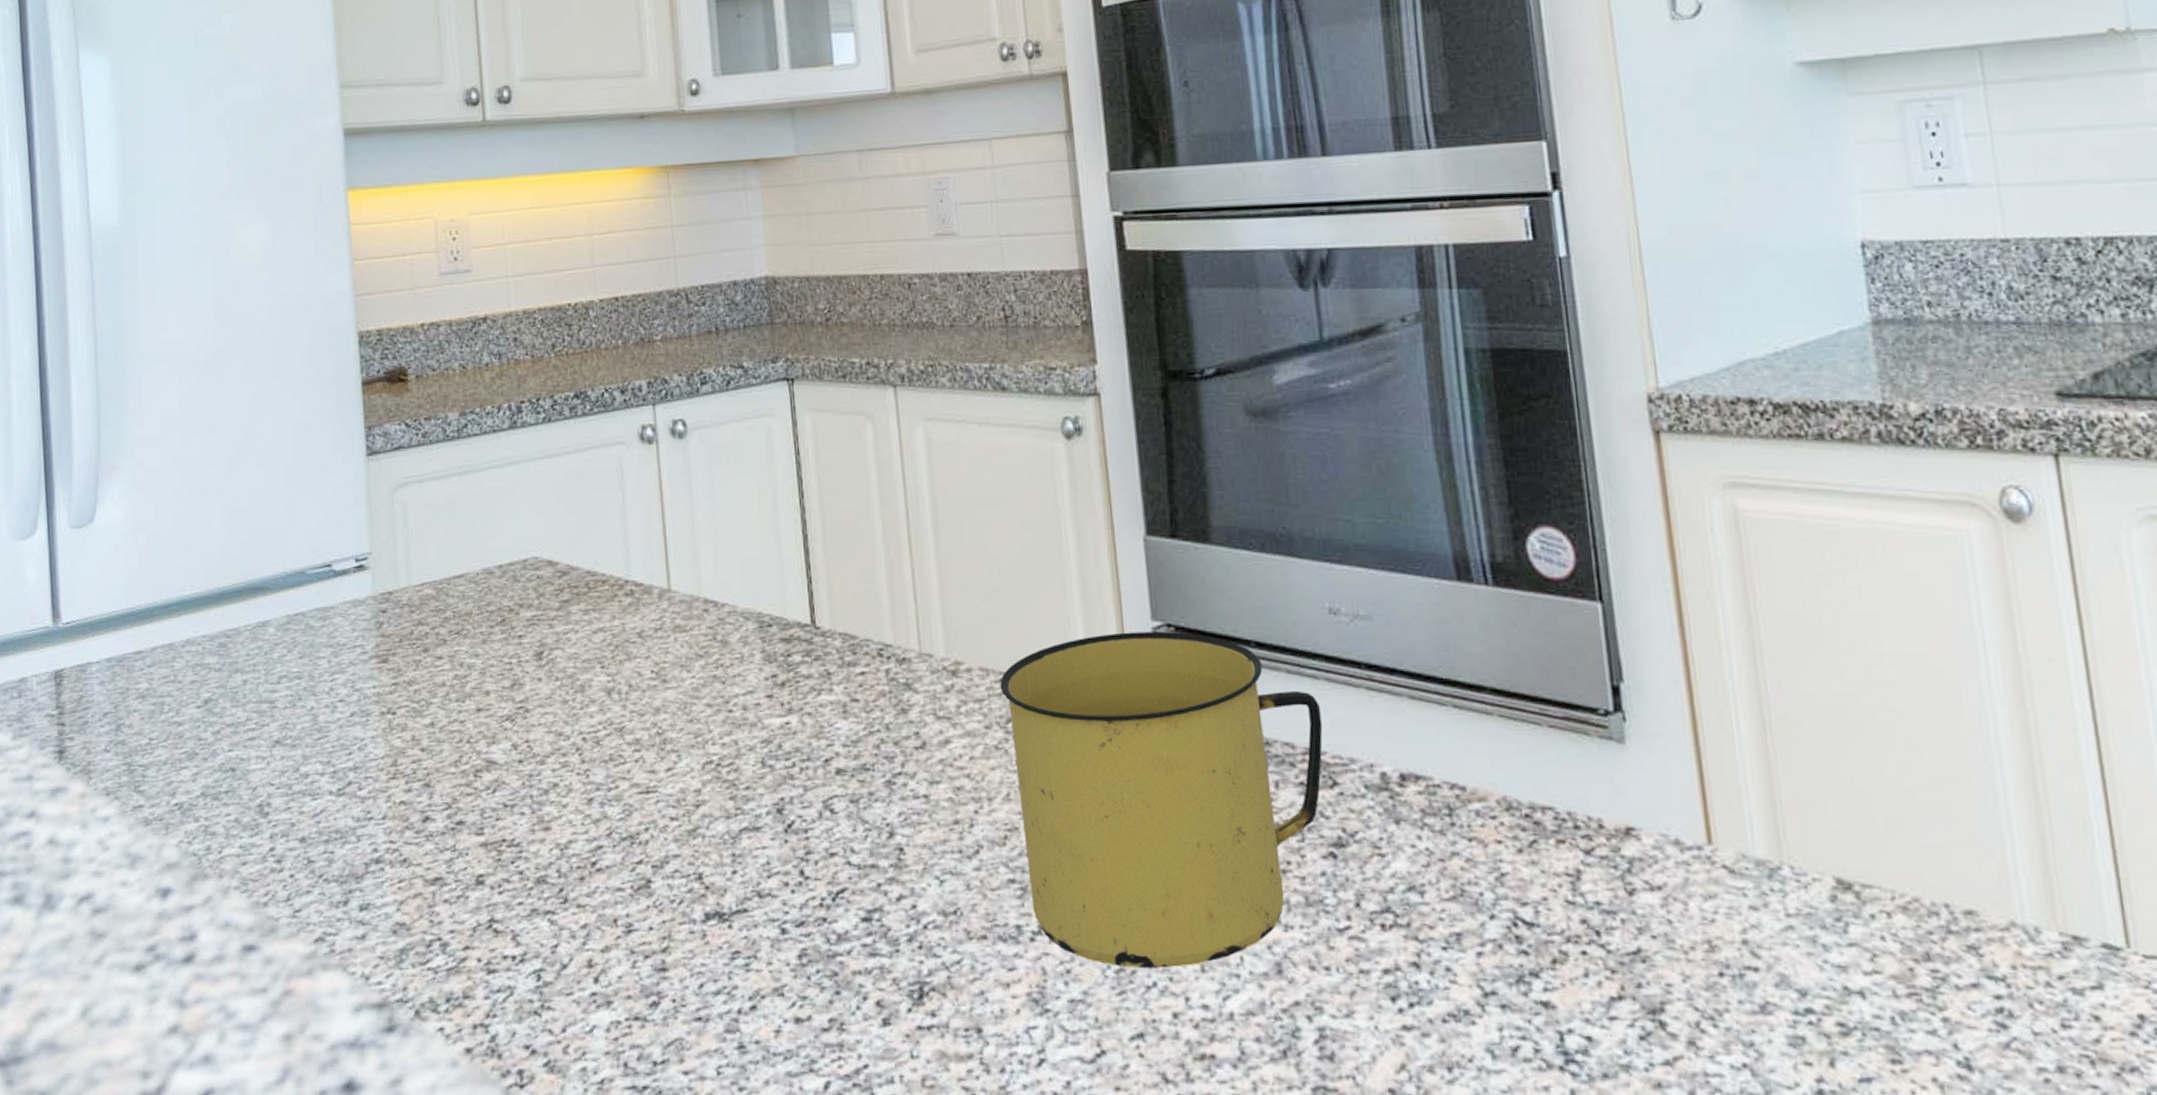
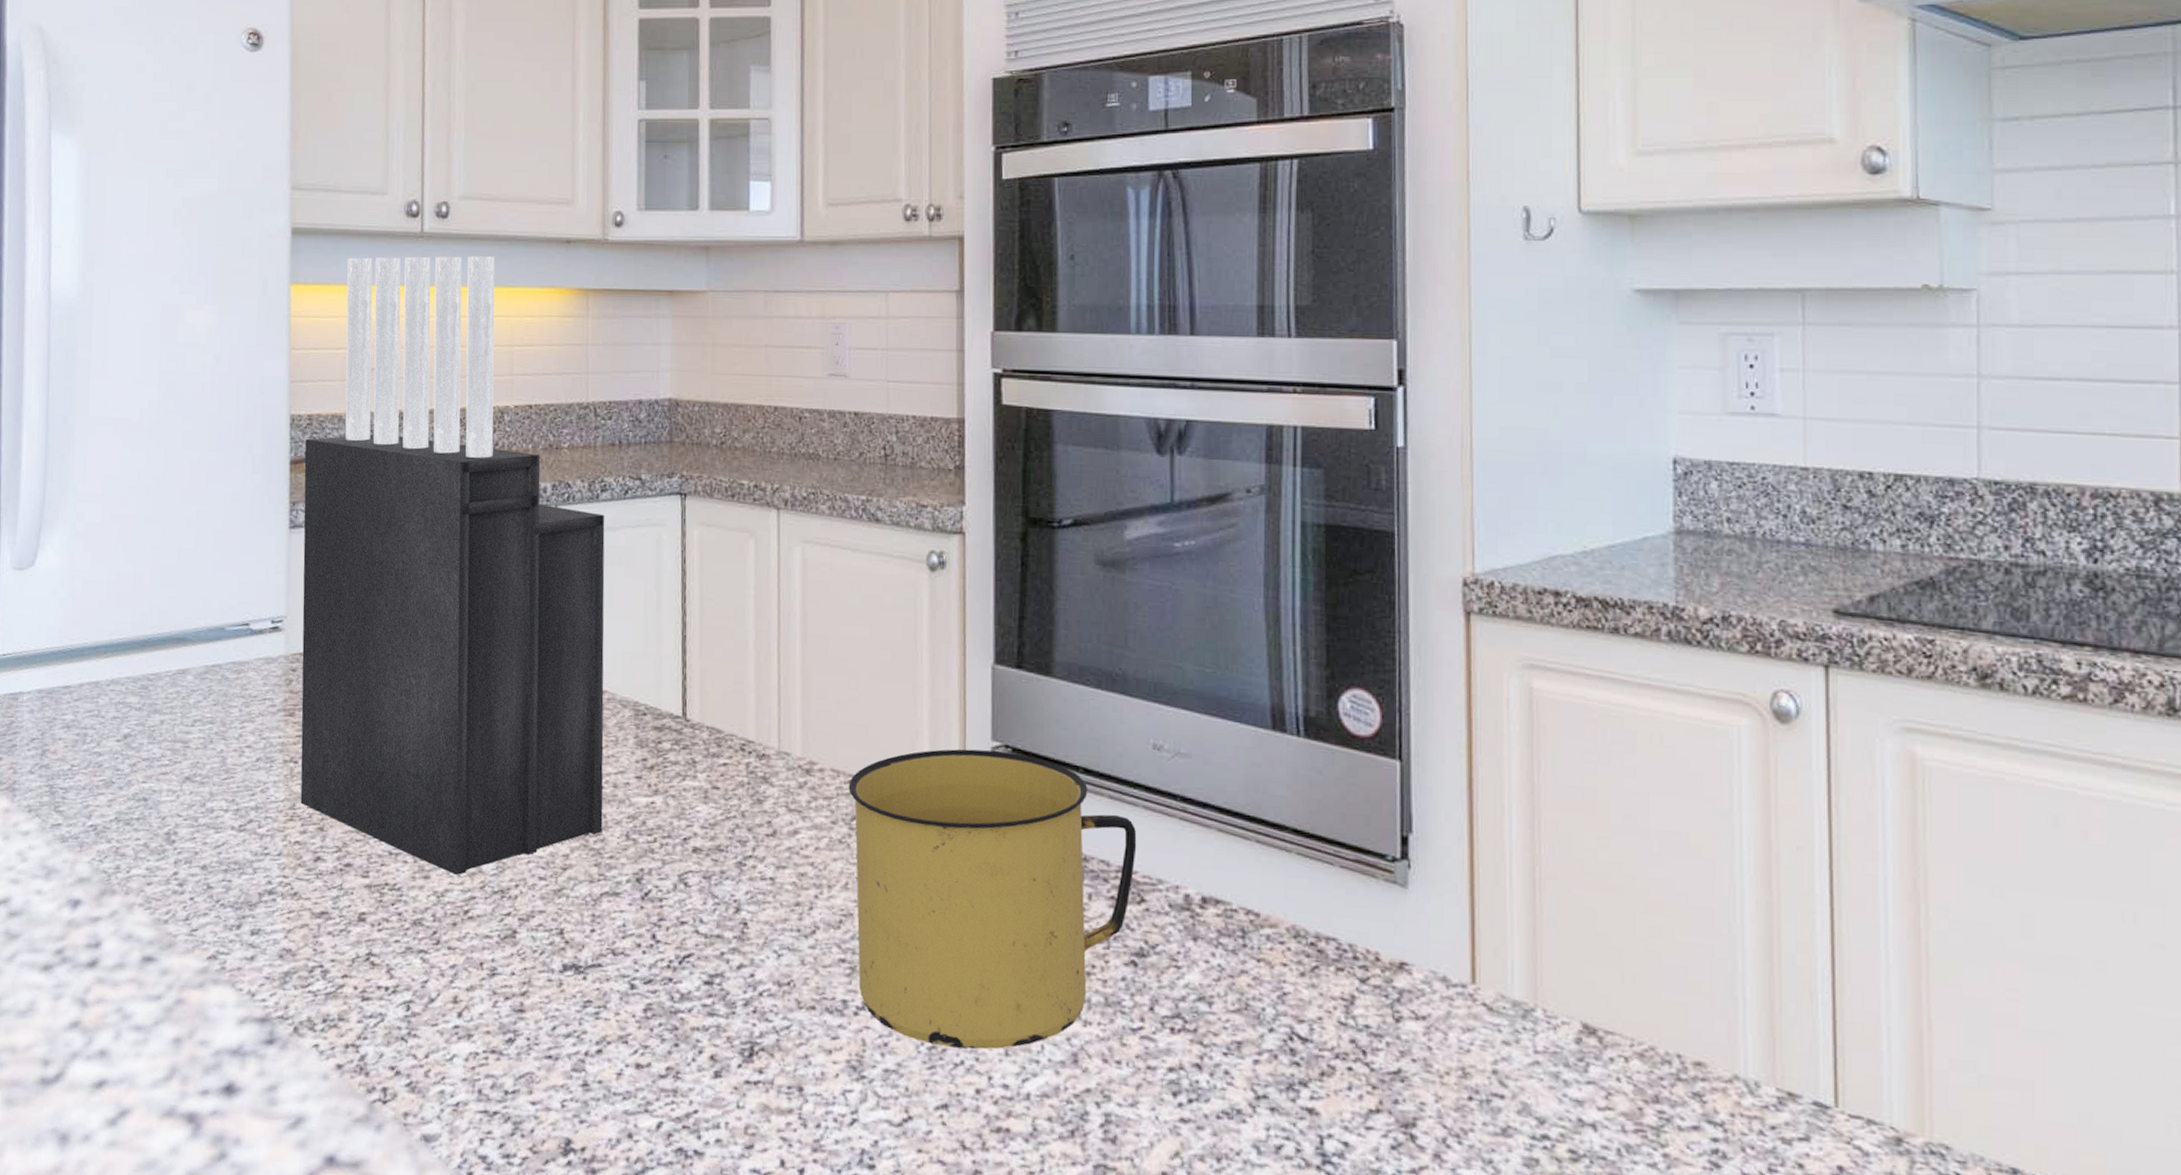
knife block: none [376,140,735,824] -> present [300,256,605,876]

